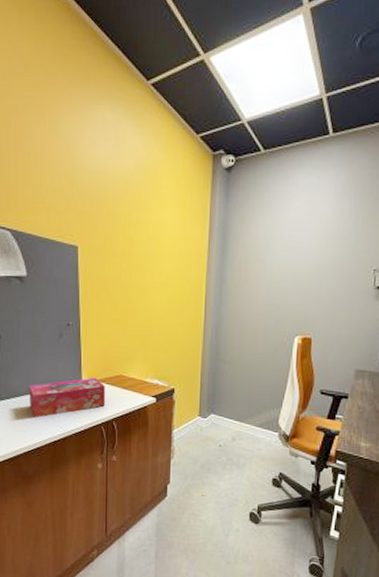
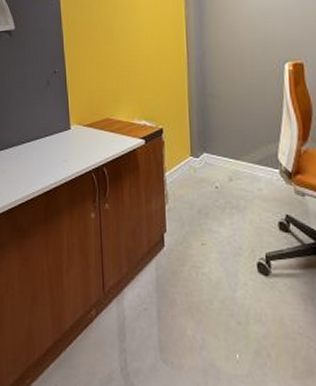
tissue box: present [29,377,106,418] -> none [20,122,95,168]

